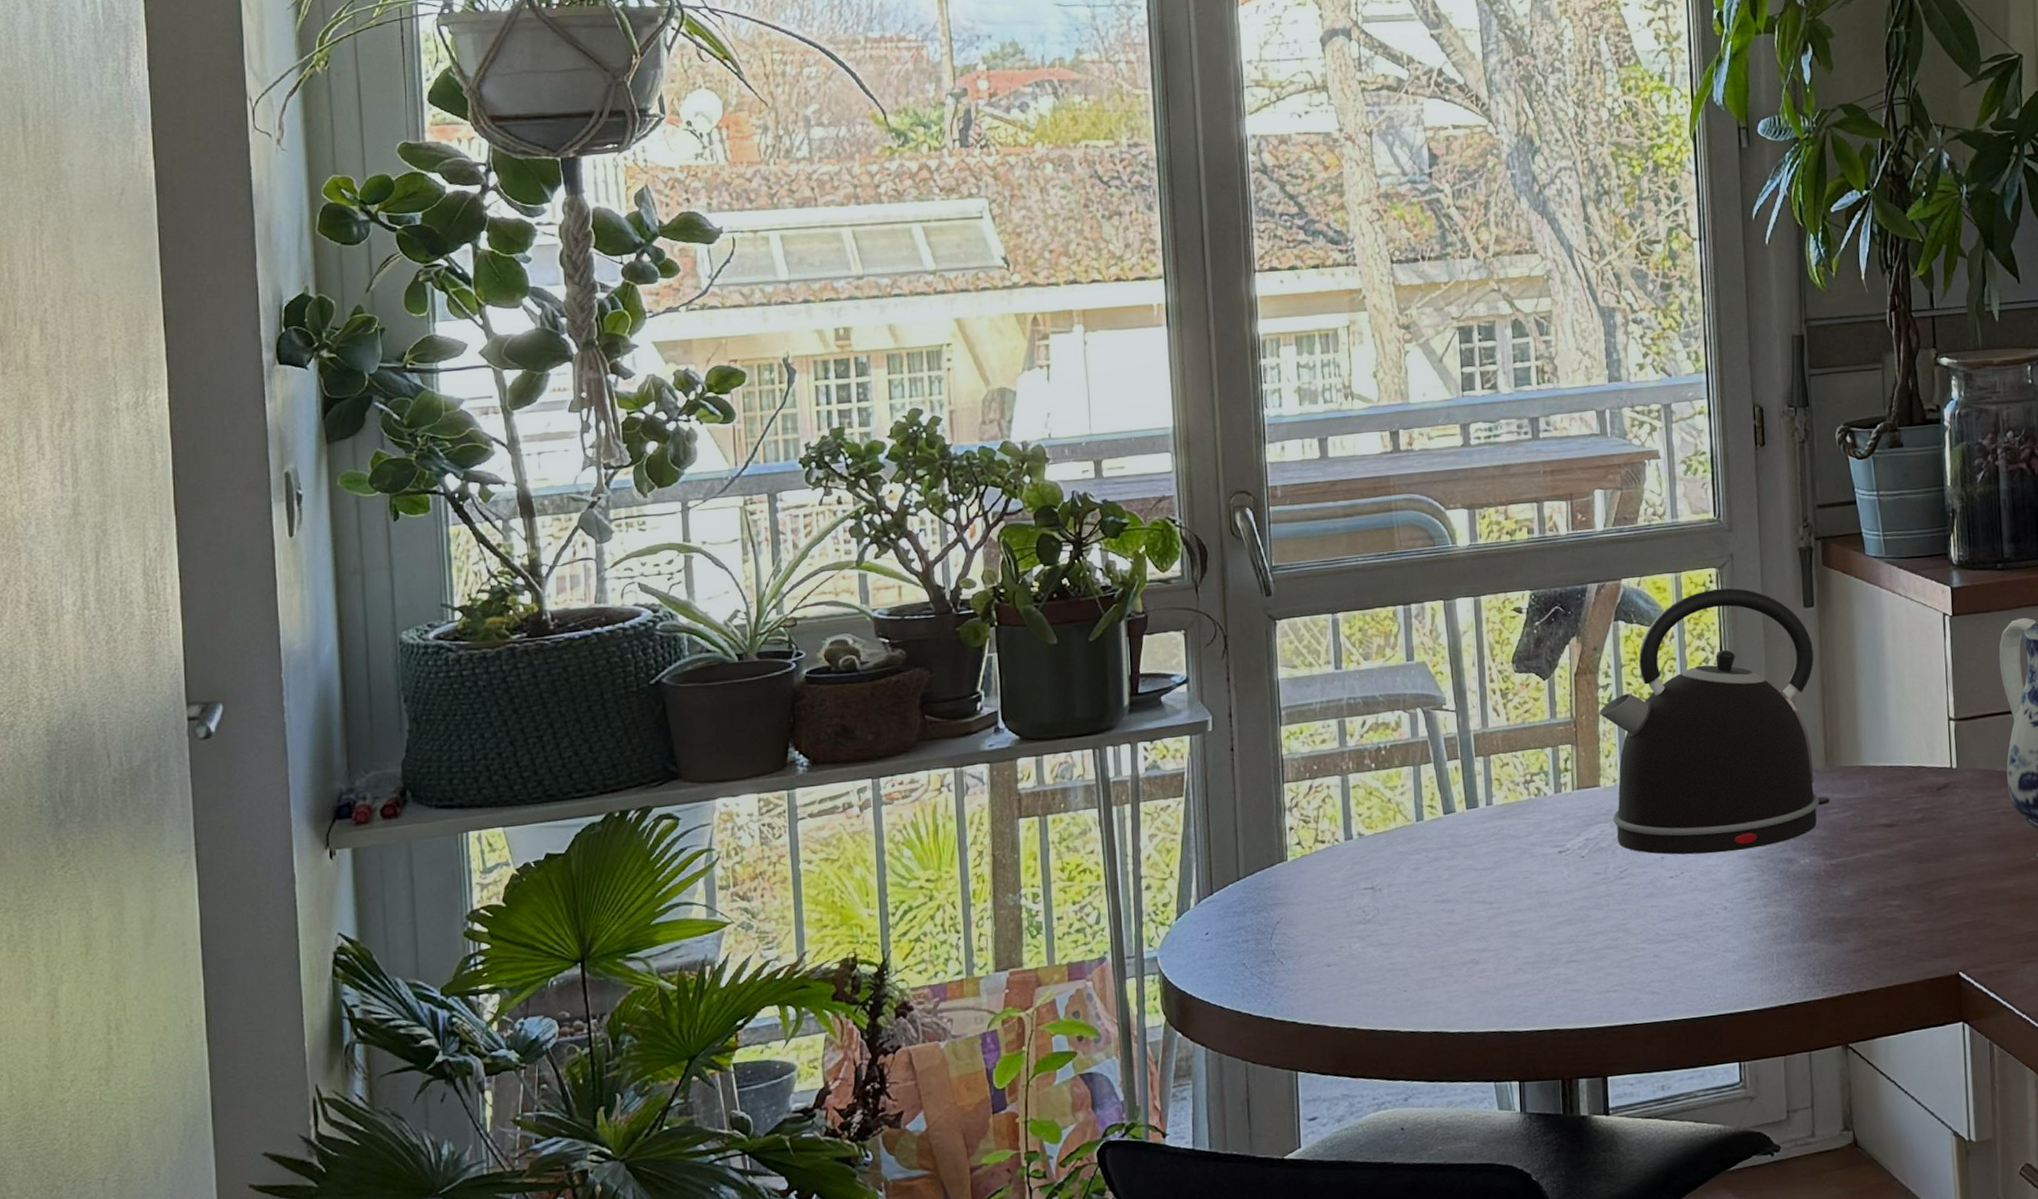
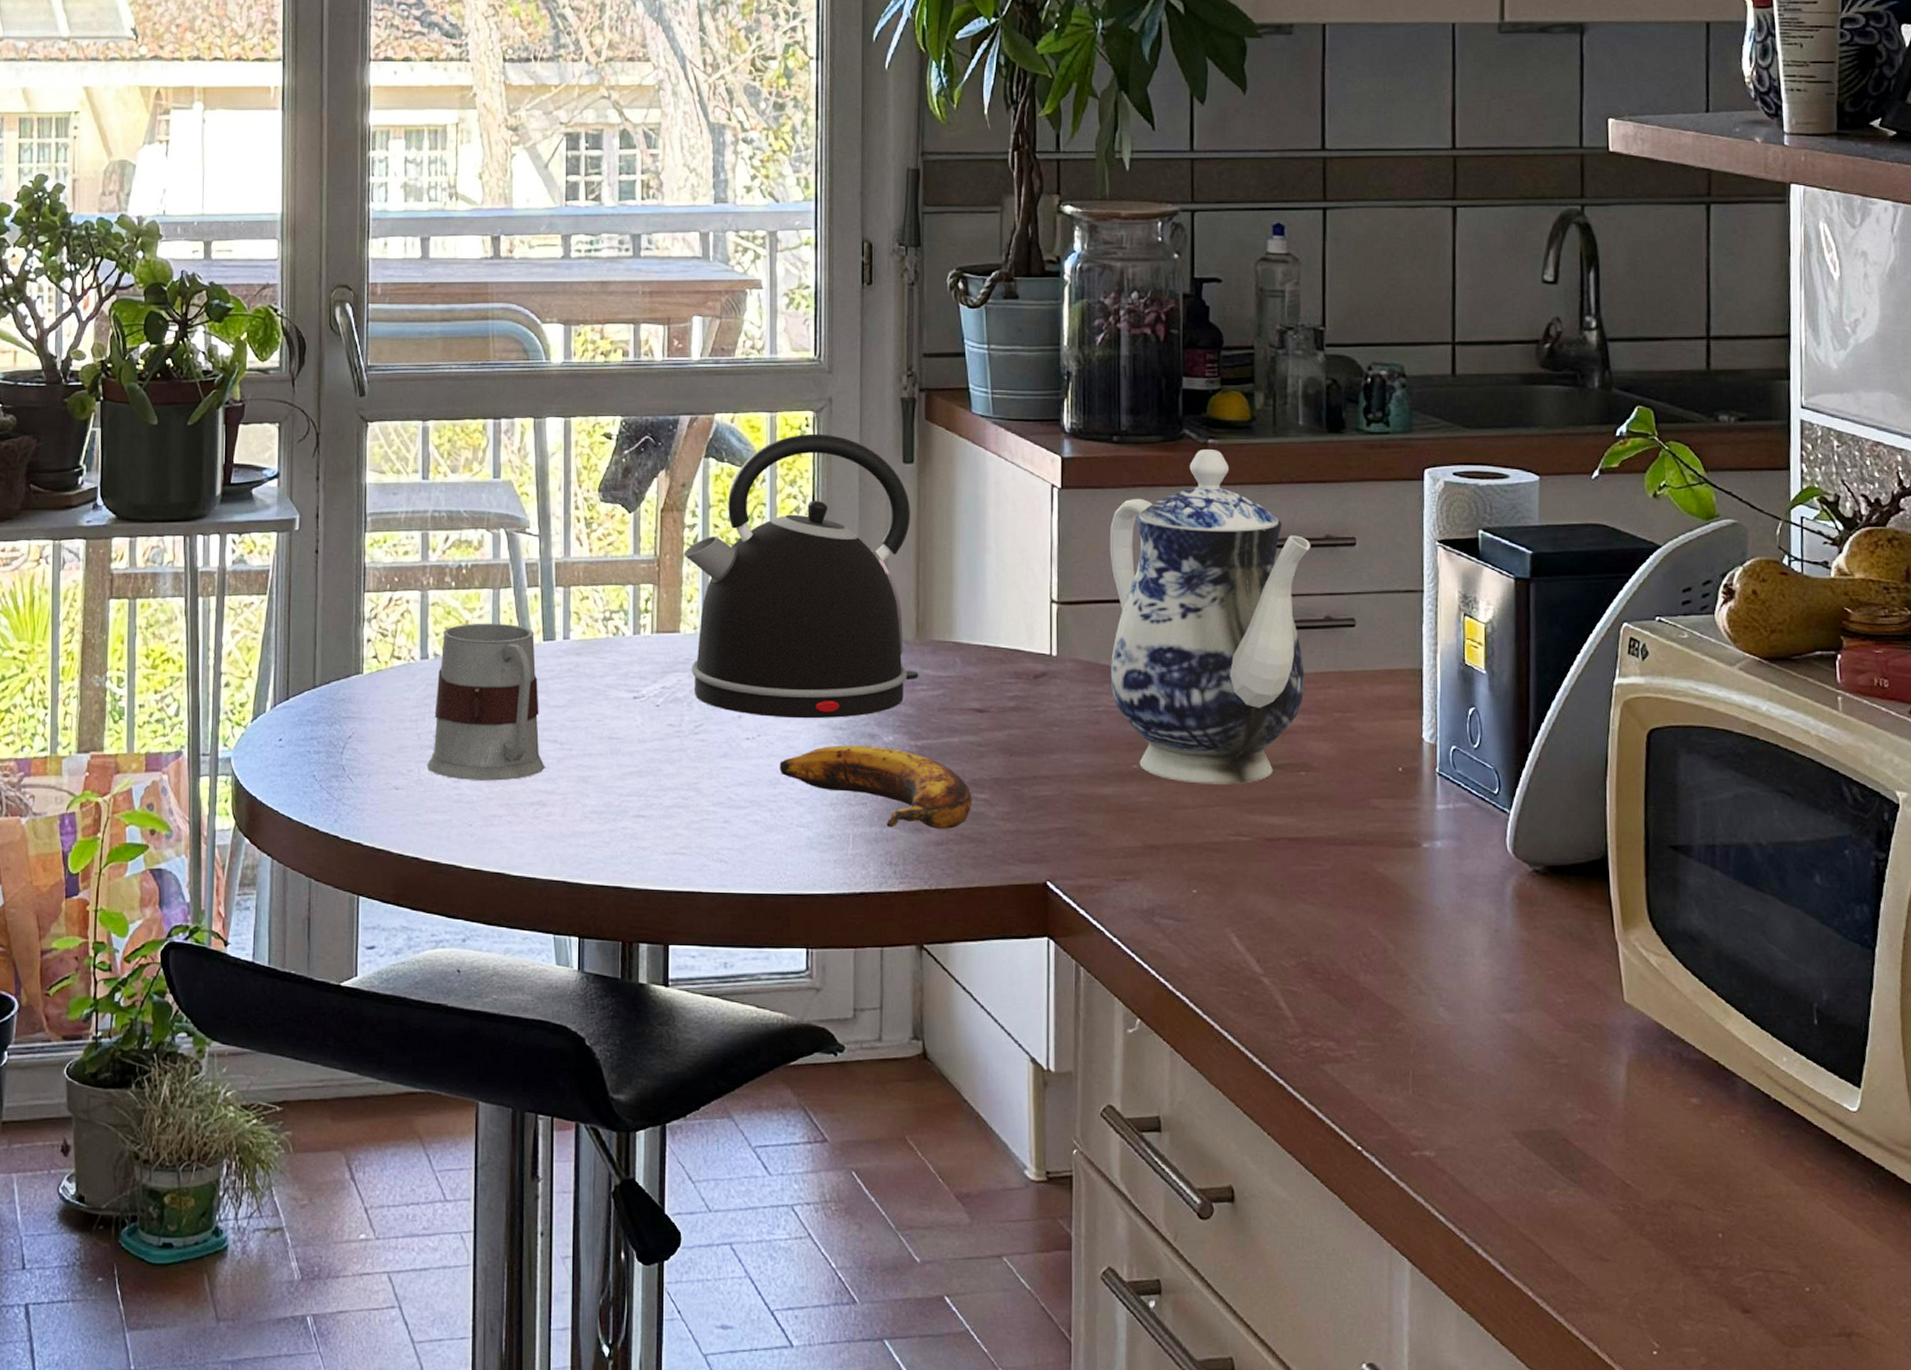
mug: none [1358,797,1476,950] -> present [427,623,545,781]
banana: none [1703,869,1887,942] -> present [780,745,972,829]

